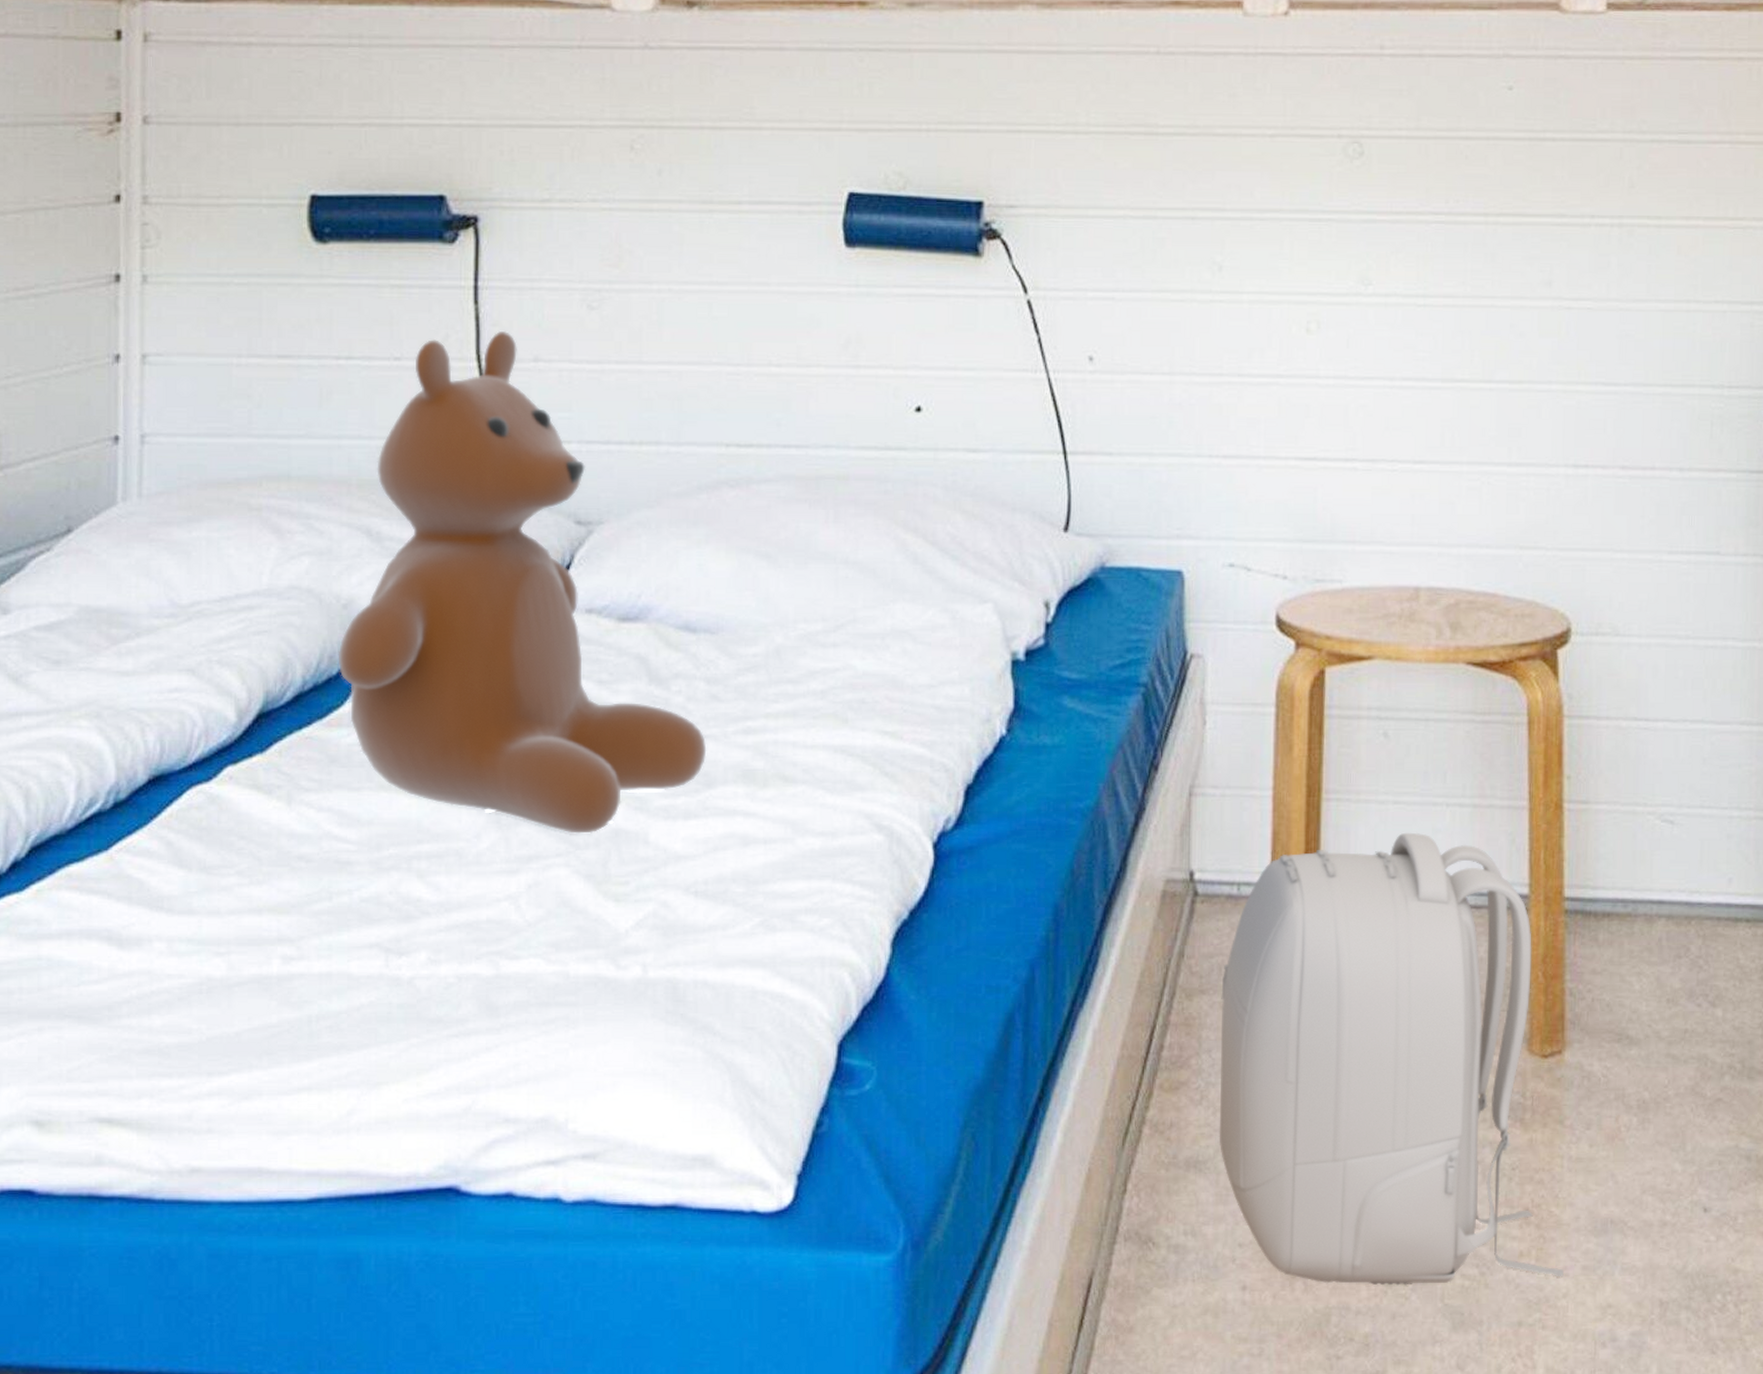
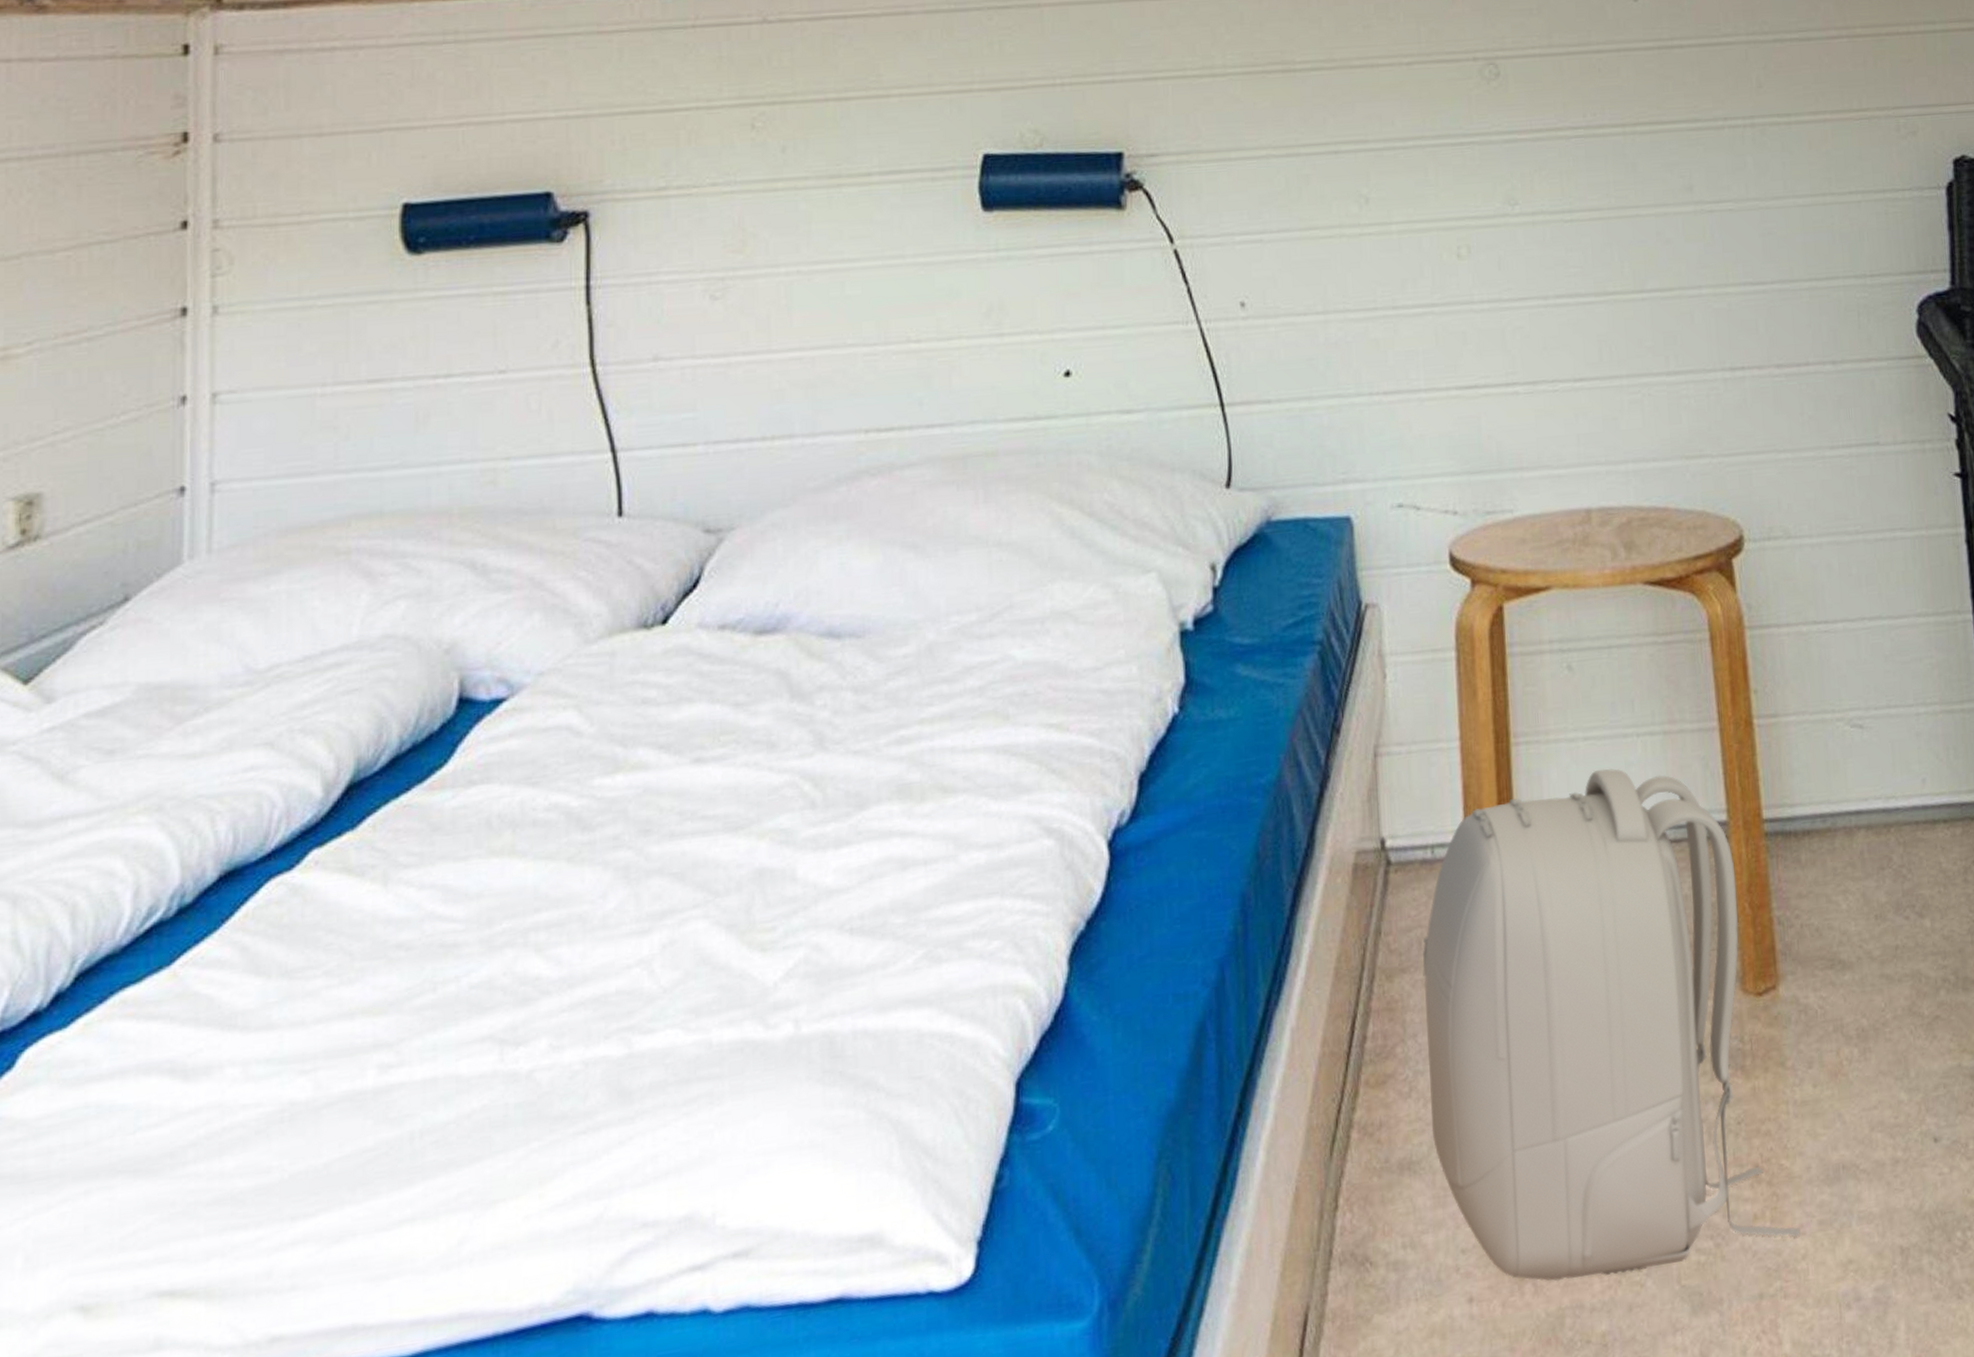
teddy bear: present [338,330,707,834] -> none [439,330,857,880]

